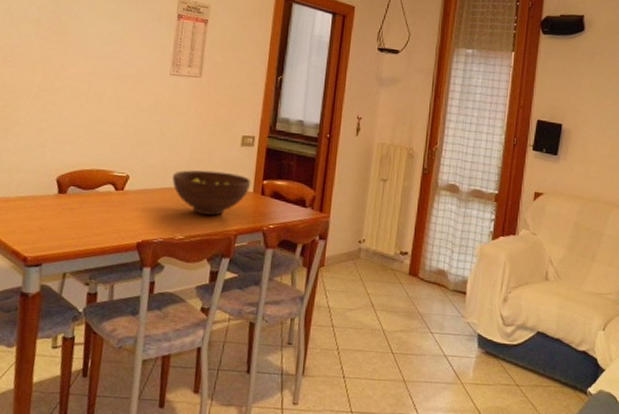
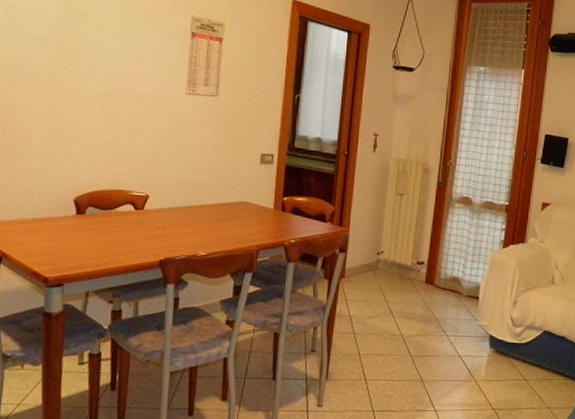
fruit bowl: present [172,170,252,216] -> none [193,188,272,232]

